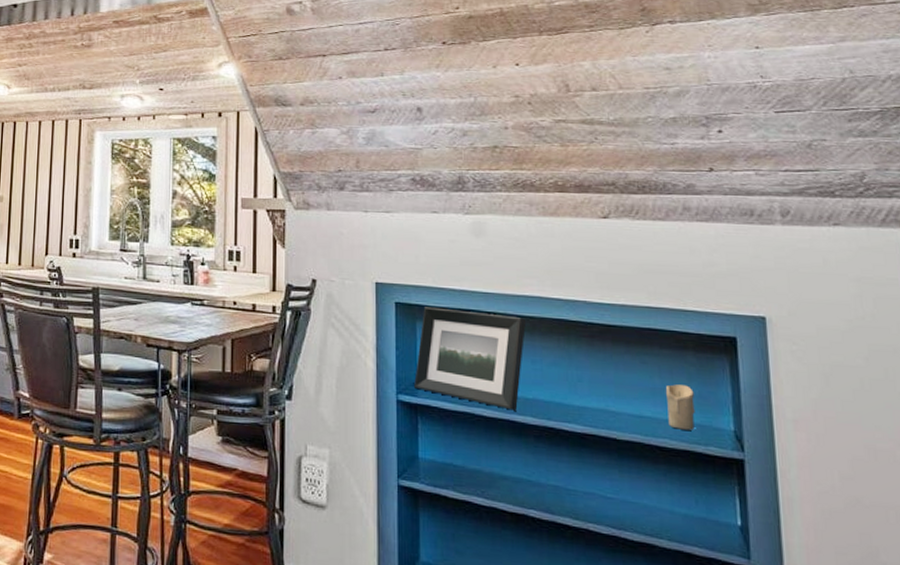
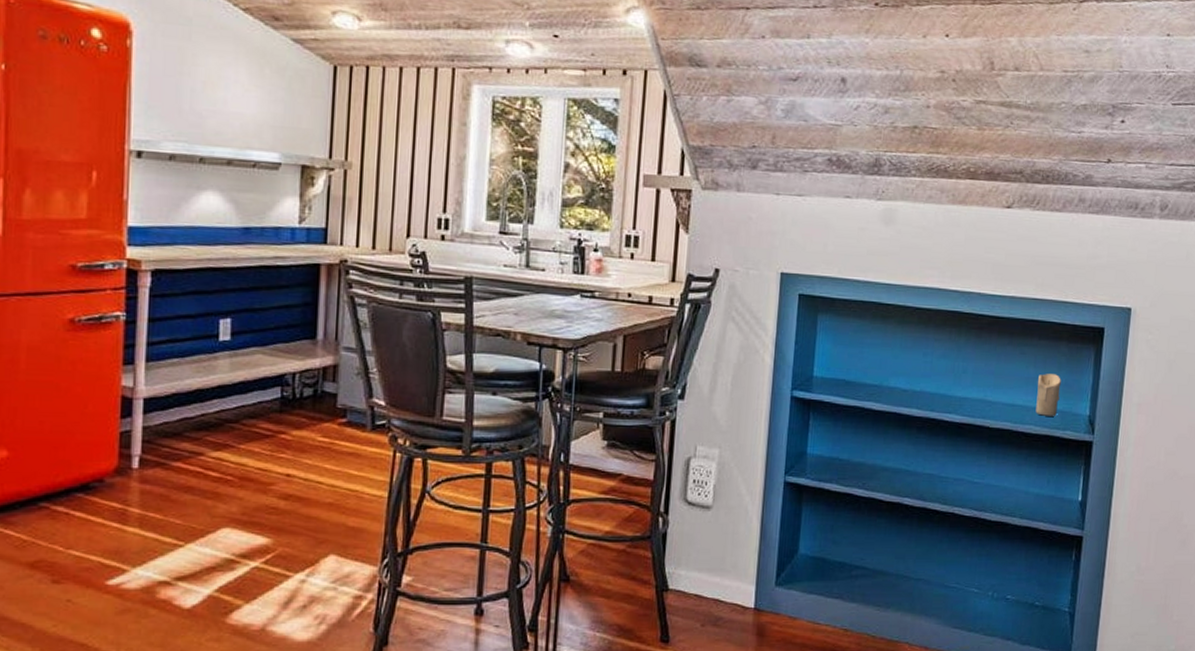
picture frame: present [414,307,526,411] -> none [810,299,922,403]

